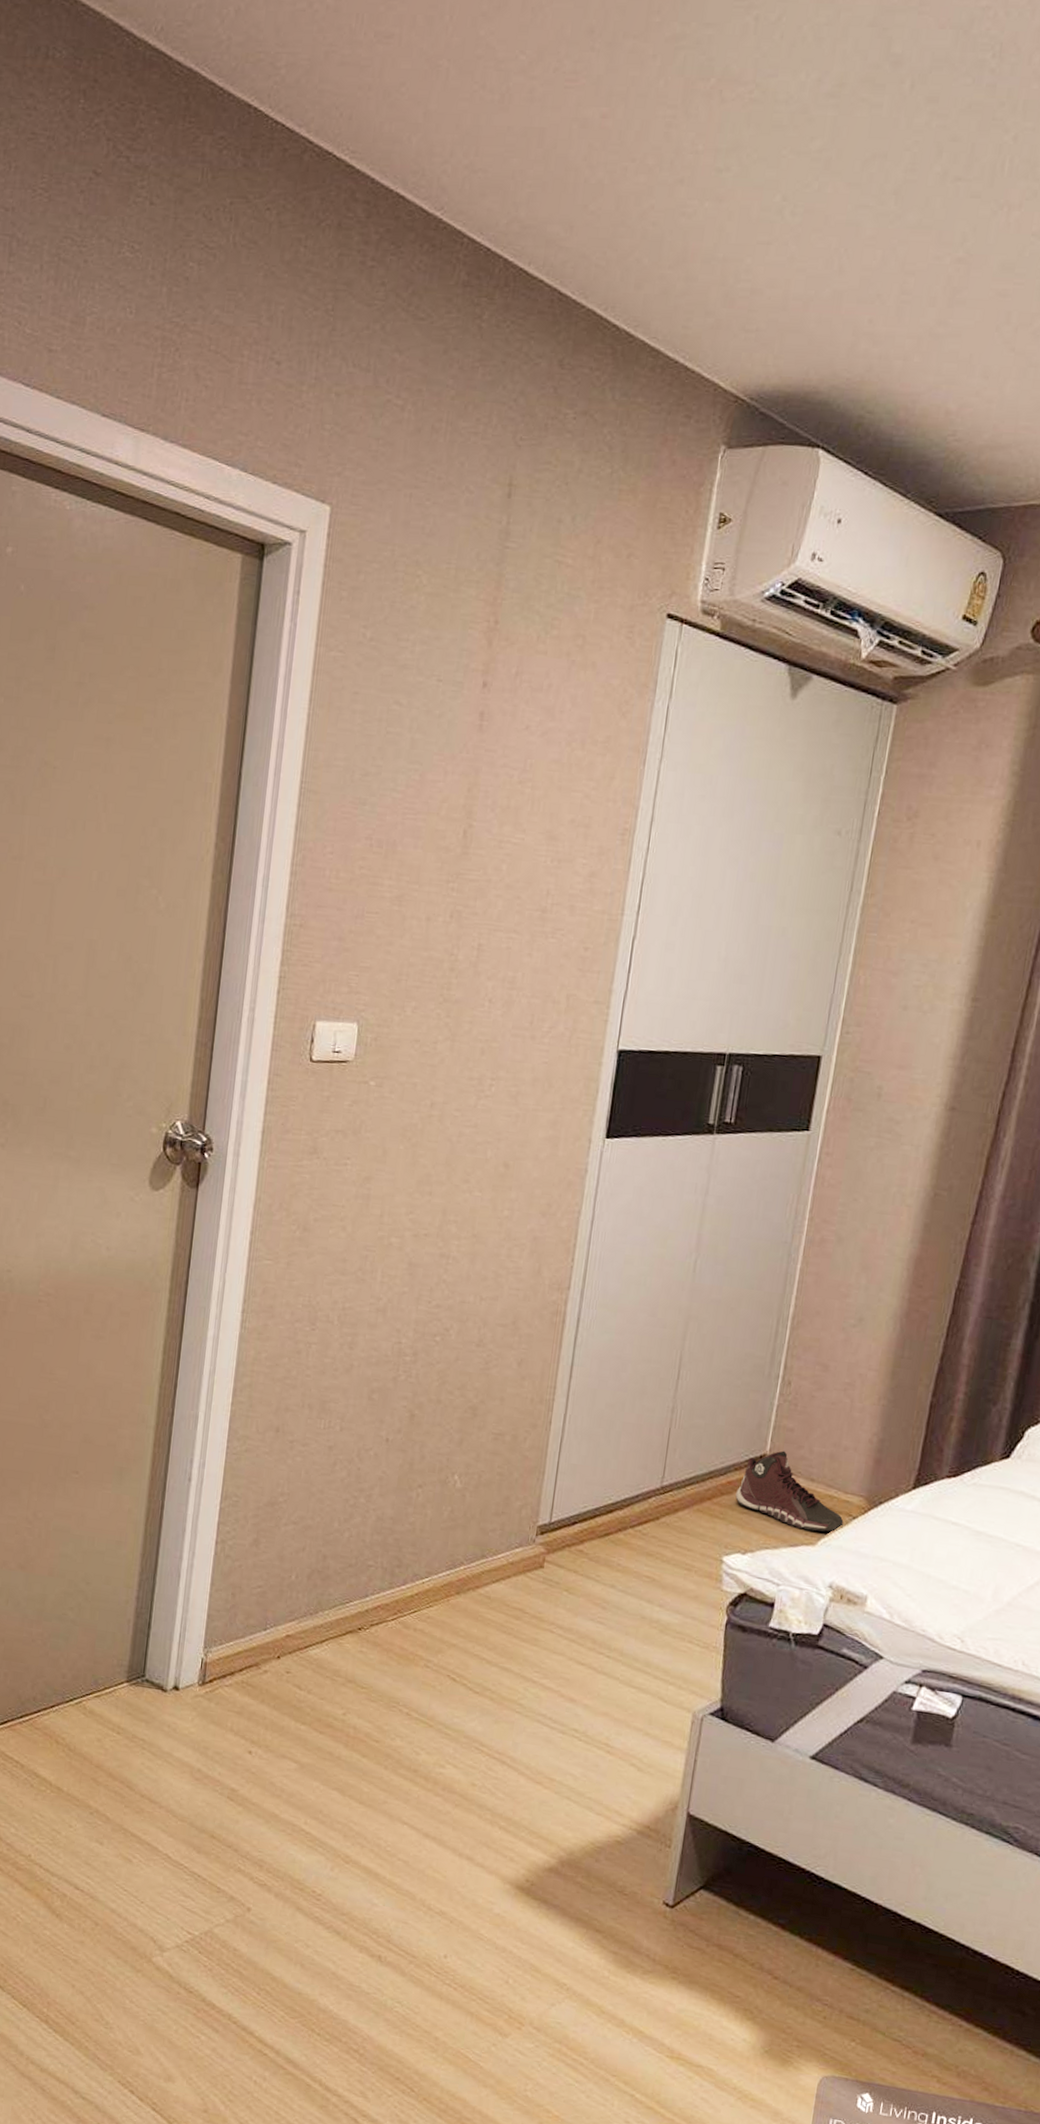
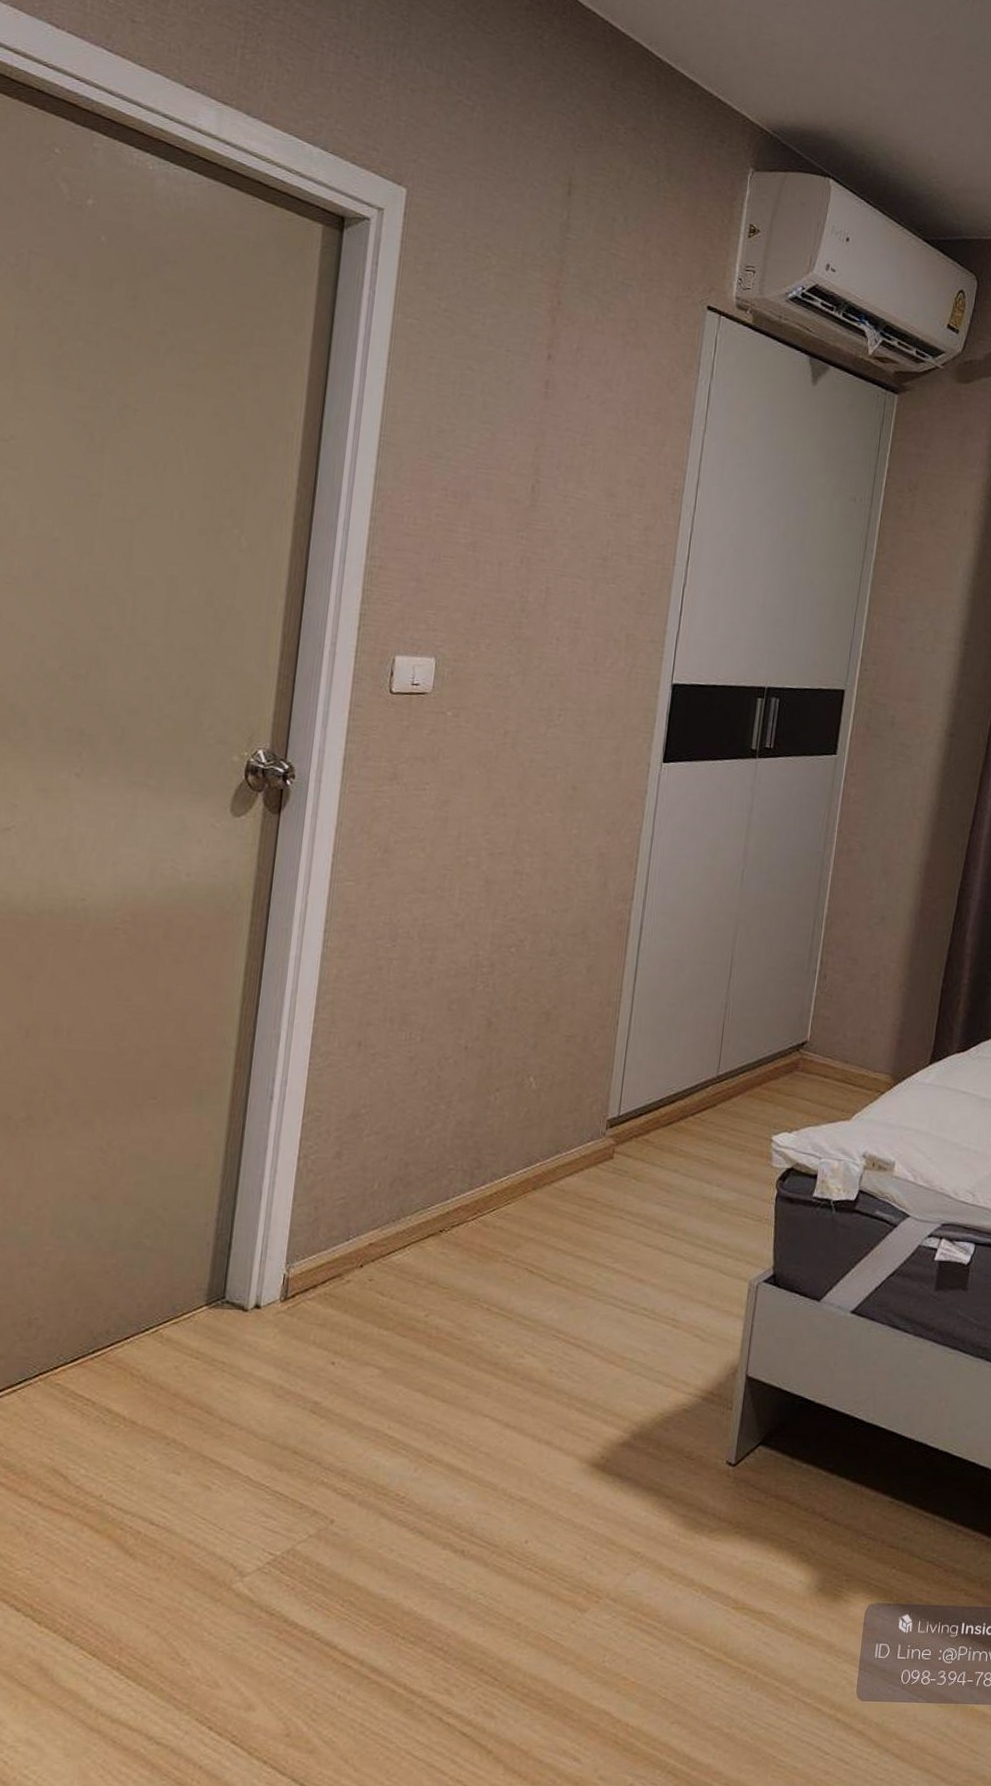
sneaker: present [735,1450,844,1532] -> none [782,1037,874,1108]

